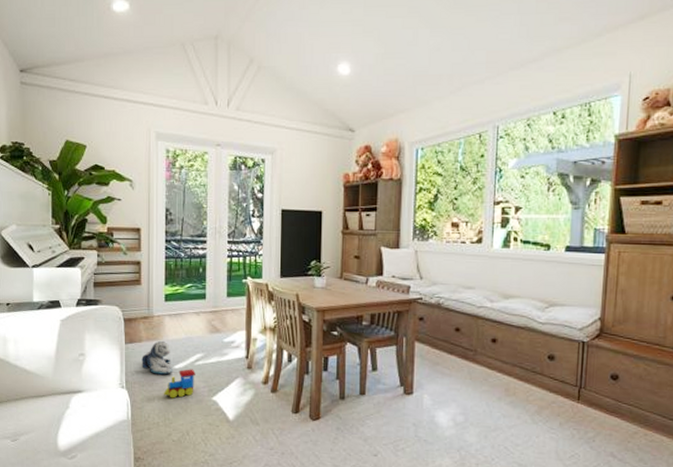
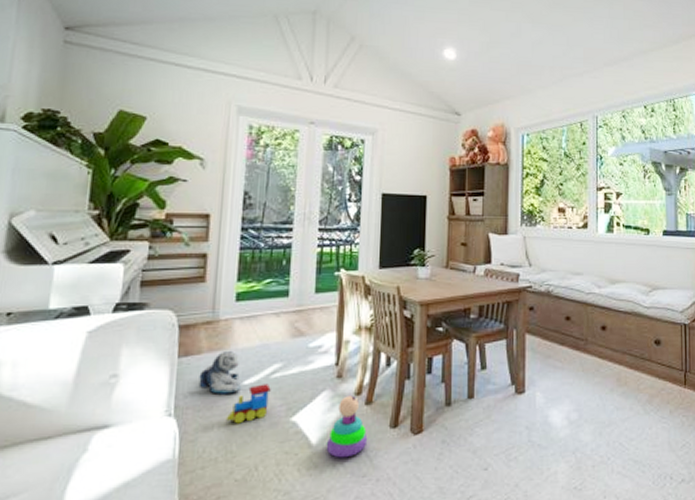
stacking toy: none [240,384,274,433] -> present [326,395,368,458]

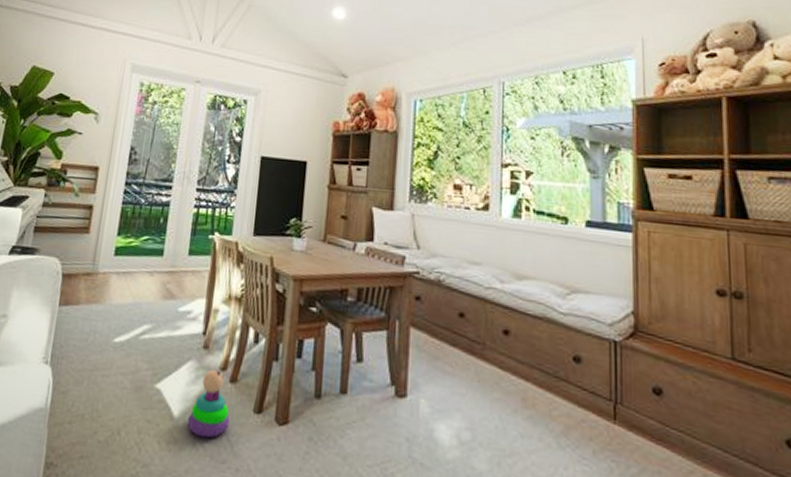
plush toy: present [198,350,241,394] -> none [74,304,112,350]
toy train: present [225,384,271,424] -> none [95,343,139,383]

